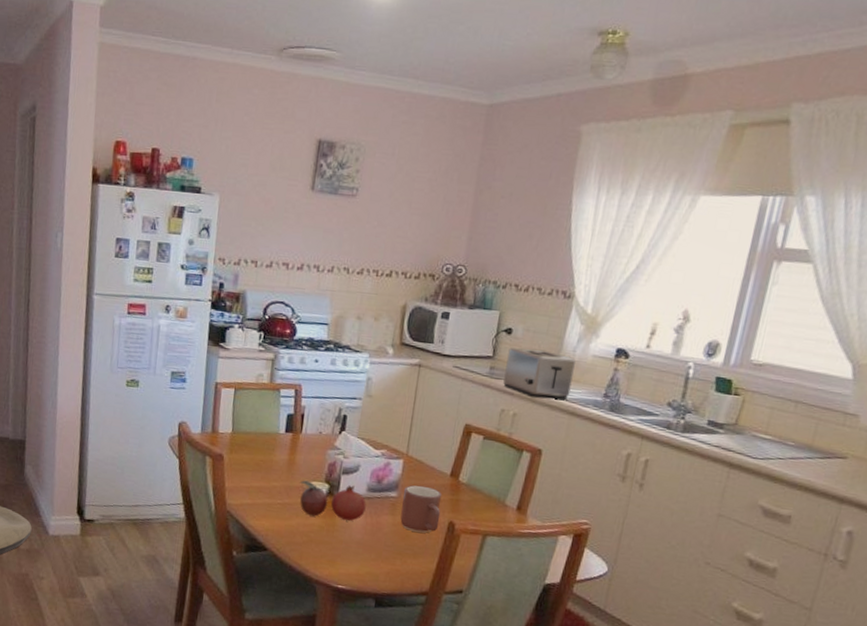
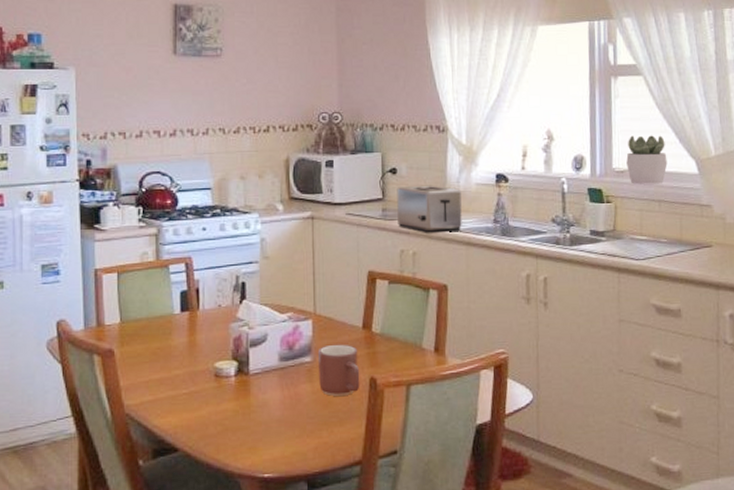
fruit: present [299,480,328,517] -> none [204,361,239,401]
fruit: present [331,484,366,521] -> none [242,357,281,398]
succulent plant: none [767,328,821,384] -> present [626,135,668,184]

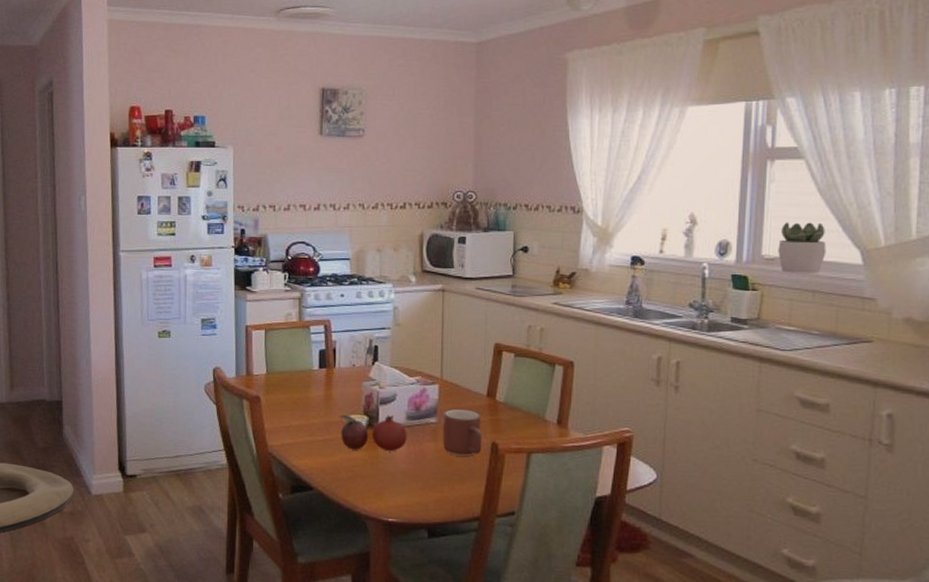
fruit: none [204,361,239,401] -> present [338,414,369,450]
fruit: none [242,357,281,398] -> present [371,414,407,451]
toaster: present [397,185,462,234] -> none [527,264,593,312]

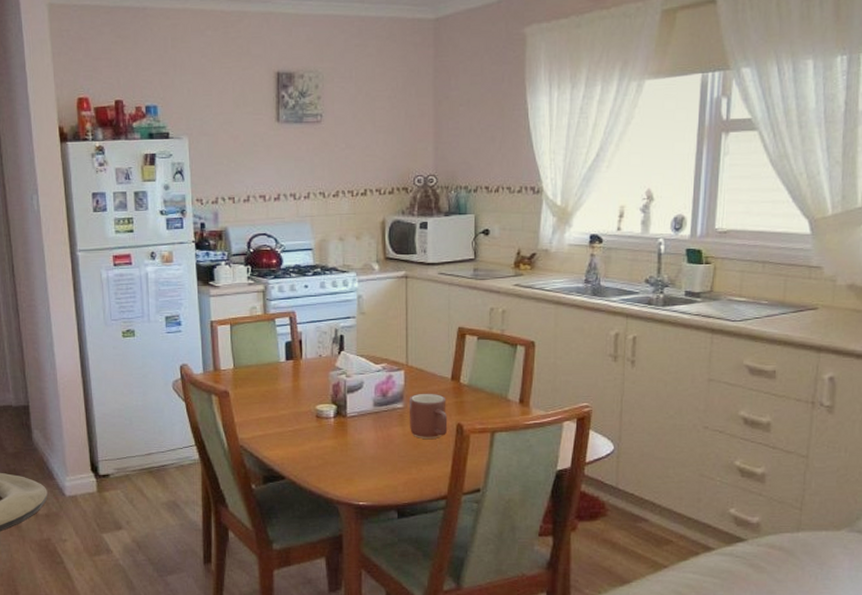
fruit: present [338,414,369,450] -> none [306,404,338,438]
fruit: present [371,414,407,451] -> none [340,402,375,437]
succulent plant: present [778,222,826,274] -> none [731,194,777,245]

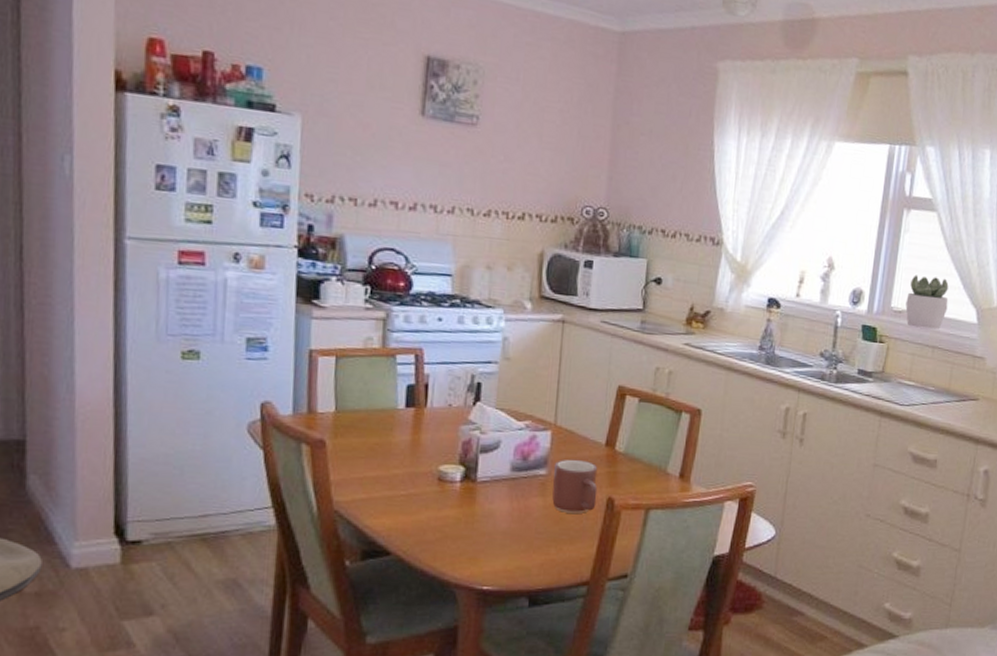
succulent plant: none [731,194,777,245] -> present [905,275,949,330]

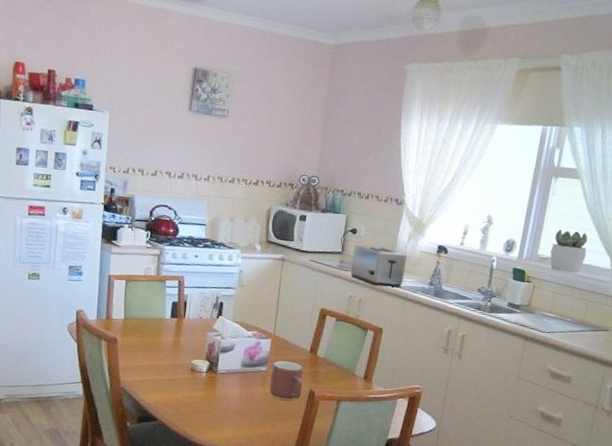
toaster: none [656,299,729,355] -> present [351,245,407,288]

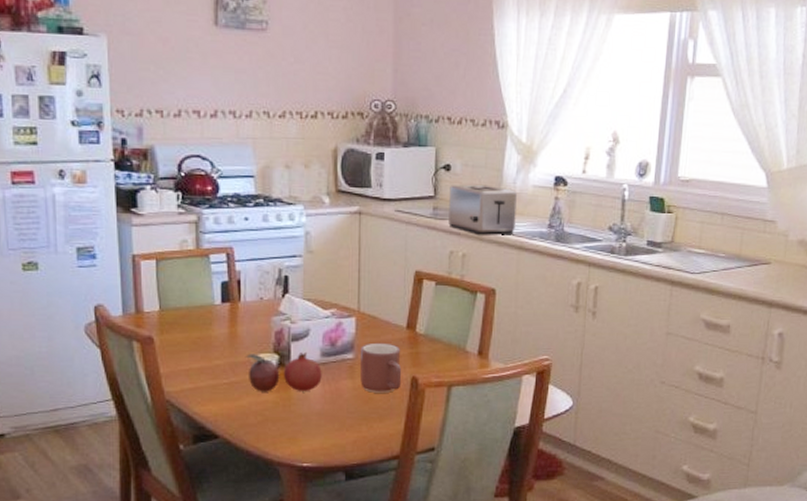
fruit: none [183,359,209,390] -> present [245,354,280,392]
fruit: none [211,361,241,392] -> present [283,351,322,391]
succulent plant: present [550,229,588,273] -> none [693,142,737,196]

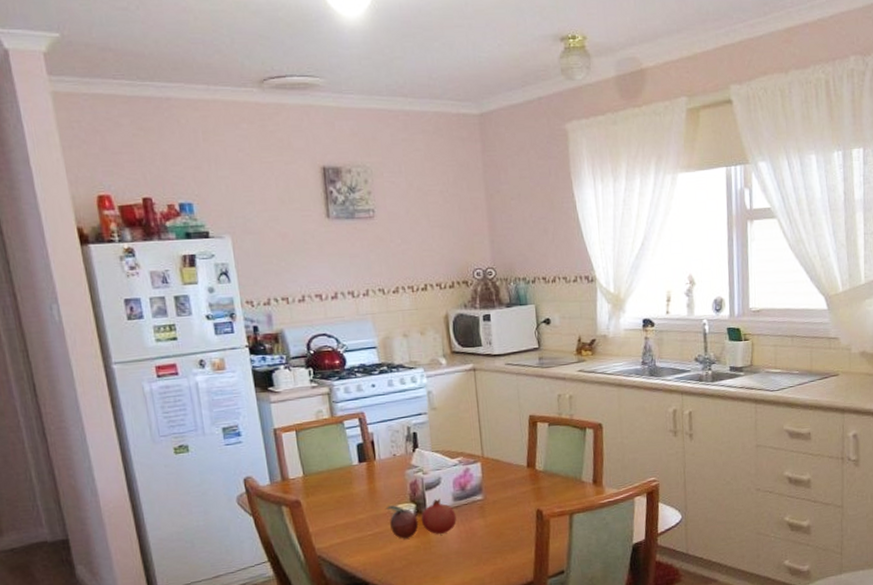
mug: present [359,342,402,394] -> none [487,482,528,529]
toaster: present [448,184,517,237] -> none [551,332,613,379]

